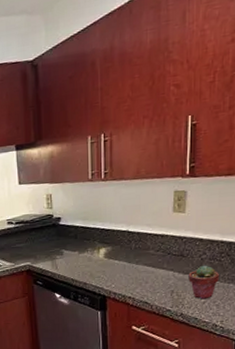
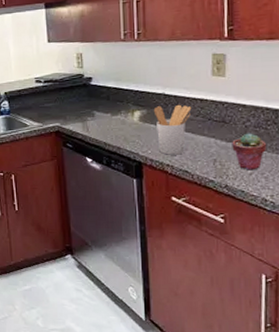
utensil holder: none [117,240,153,288] -> present [153,104,192,155]

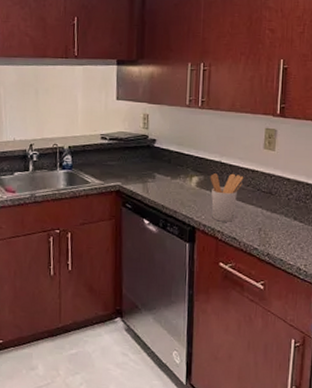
potted succulent: present [232,133,266,171] -> none [275,205,304,241]

